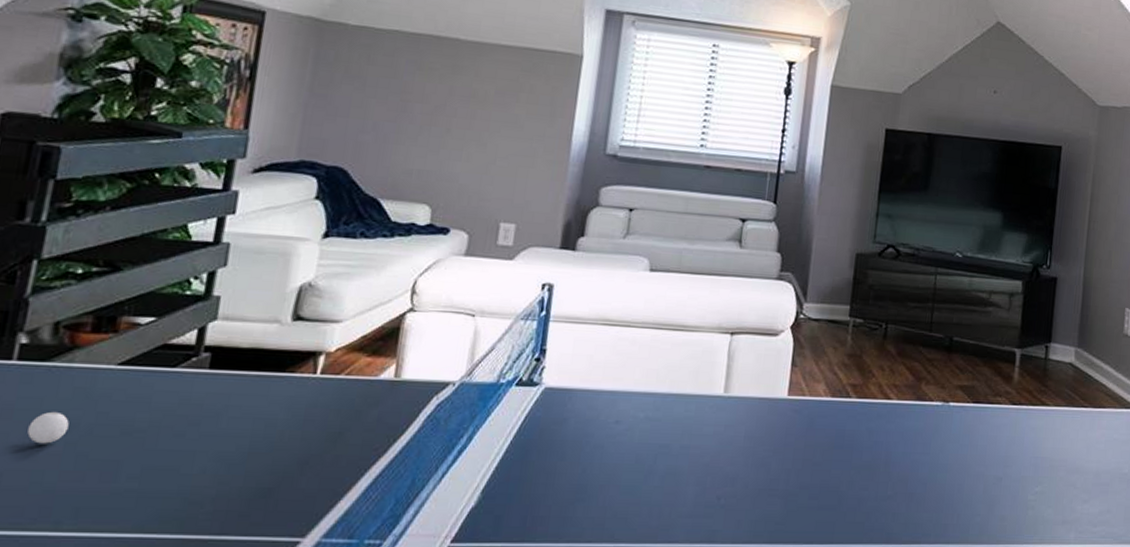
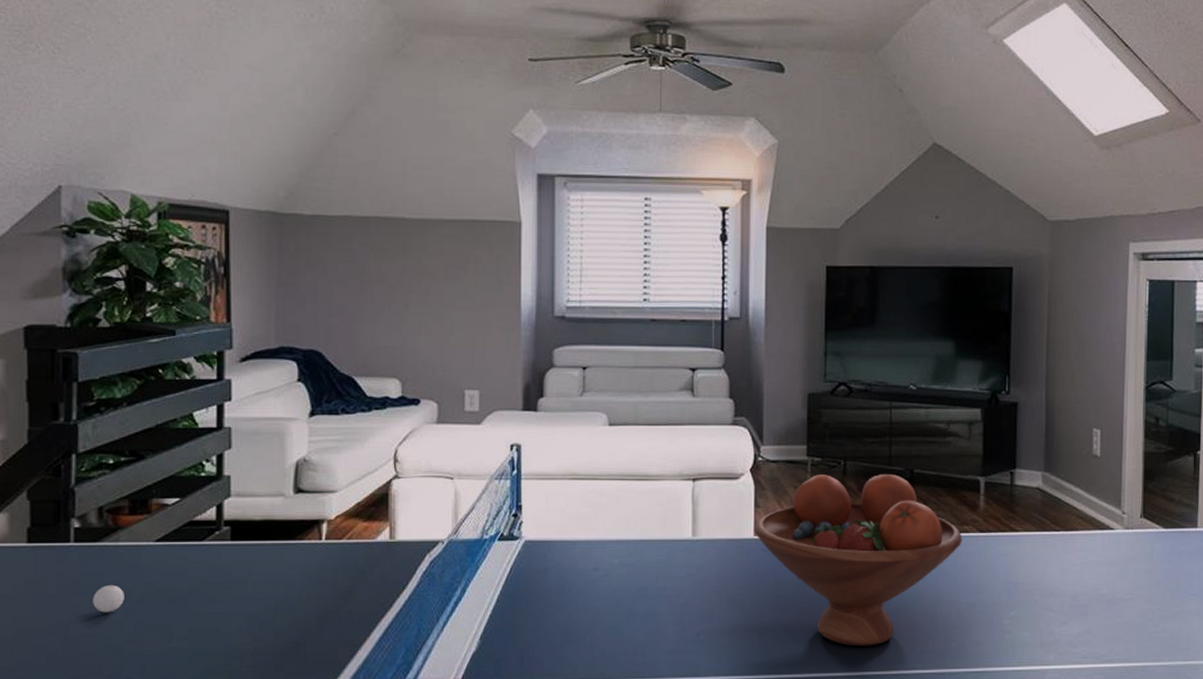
fruit bowl: none [789,336,995,517] -> present [754,473,963,647]

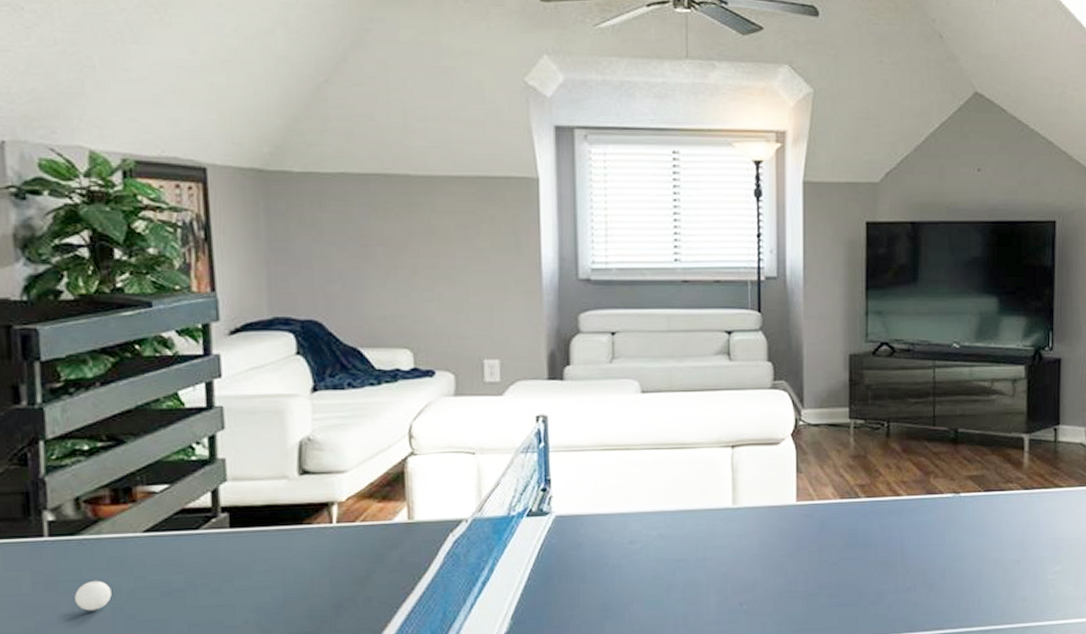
fruit bowl: present [754,473,963,647] -> none [797,434,1008,608]

